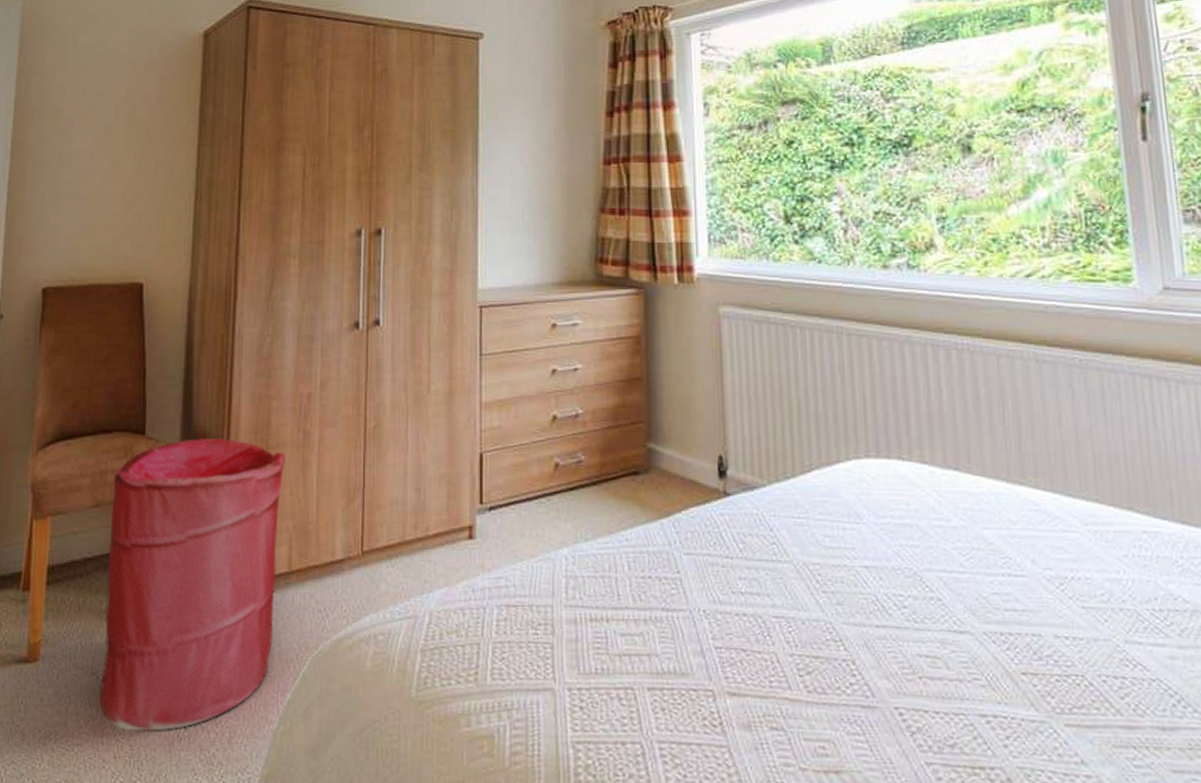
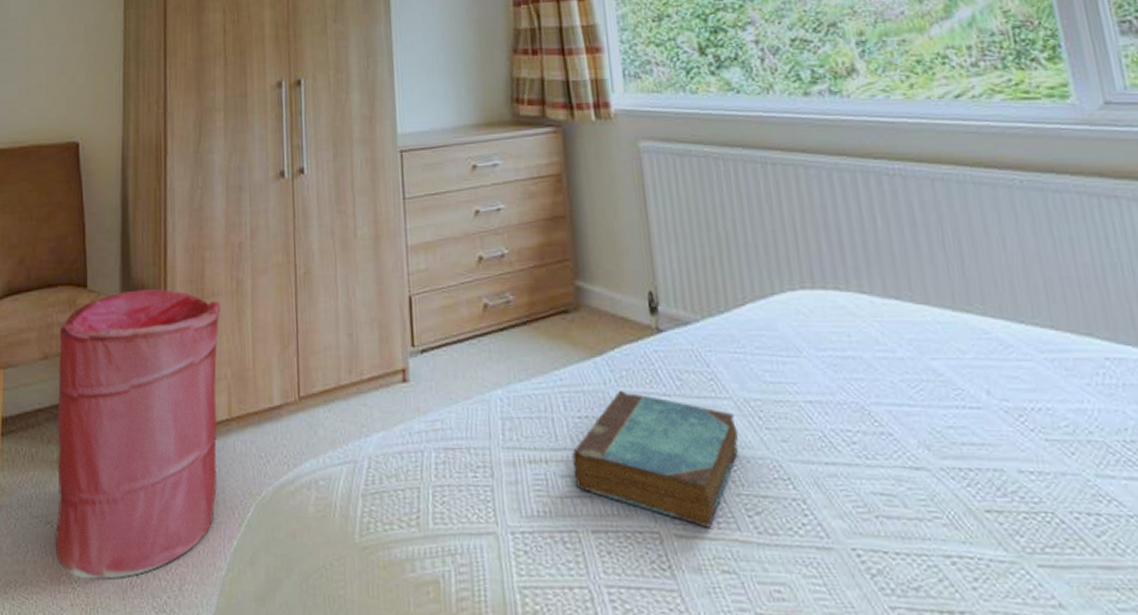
book: none [633,551,795,687] -> present [572,389,739,528]

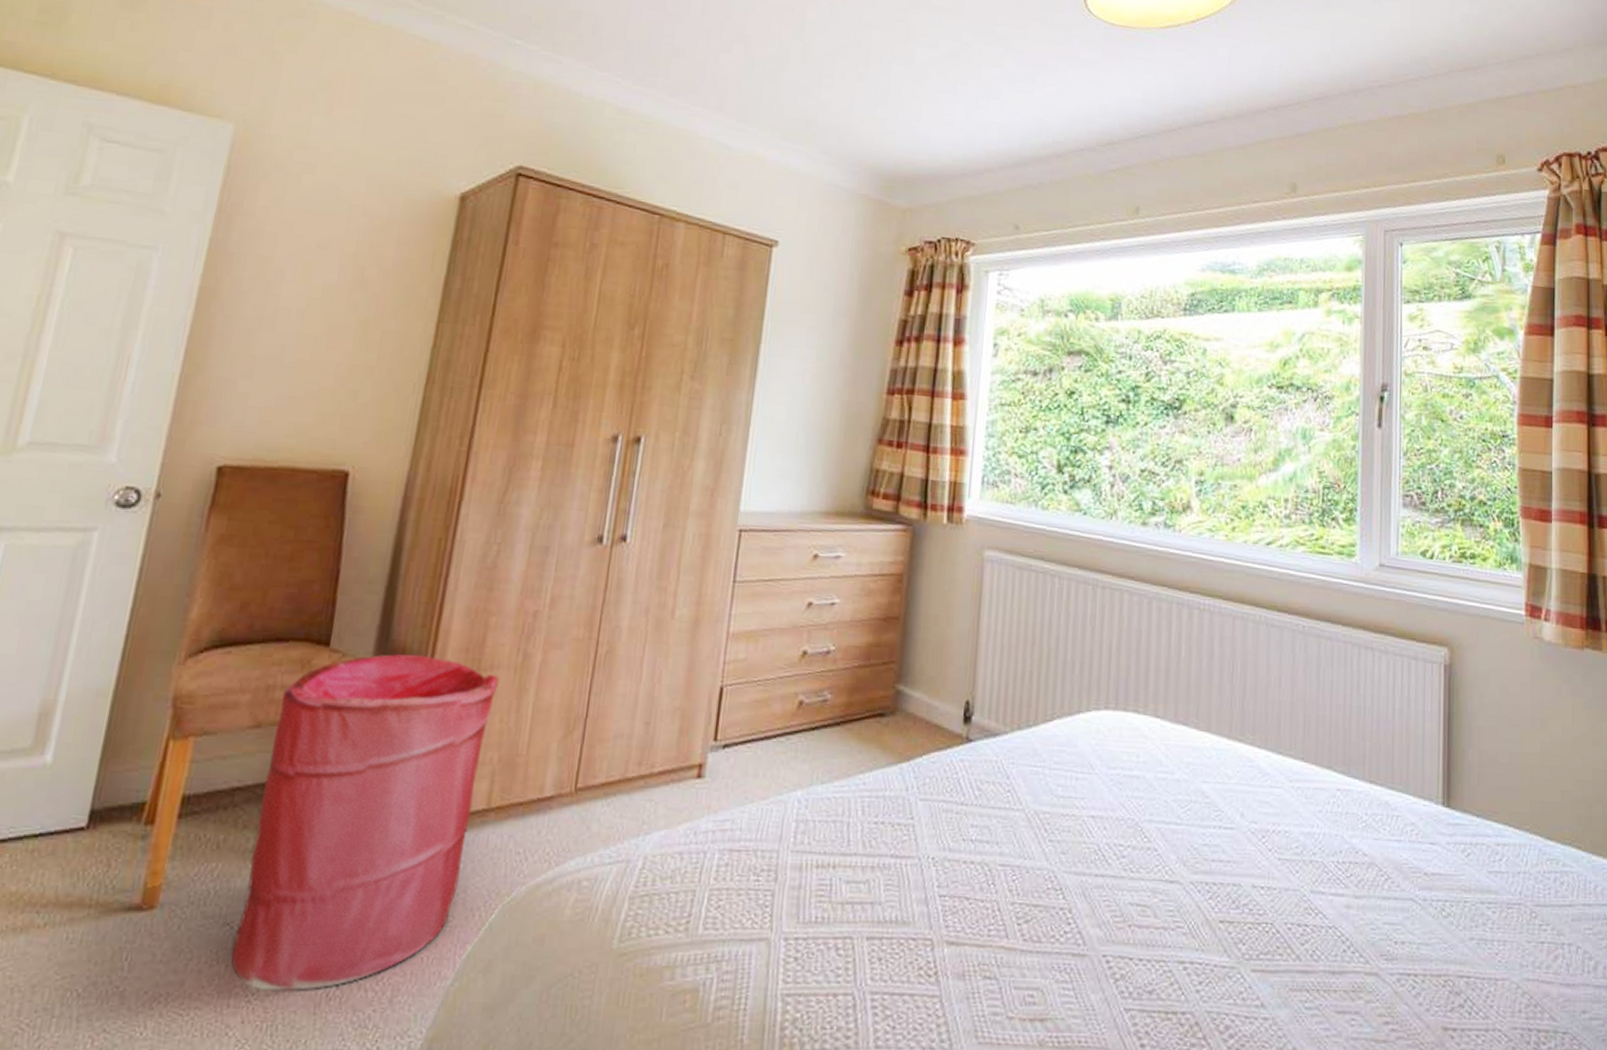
book: present [572,389,739,528] -> none [859,797,1024,935]

